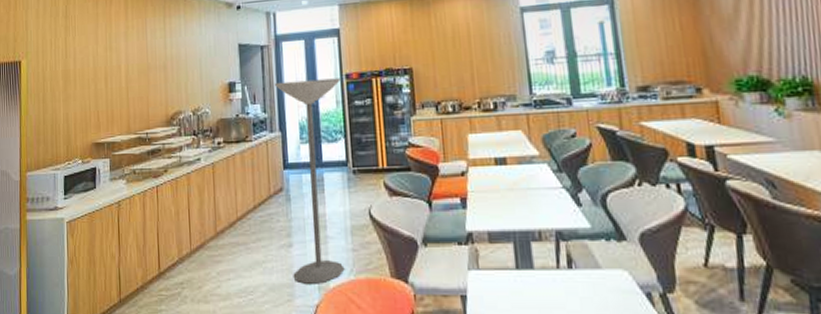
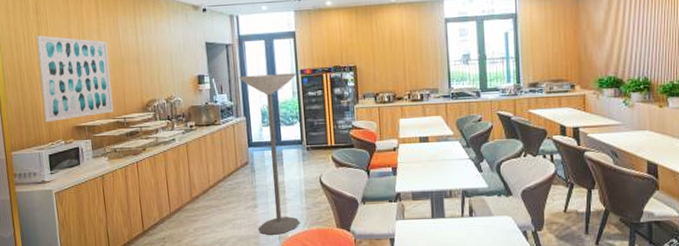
wall art: none [63,41,136,139] -> present [36,35,114,123]

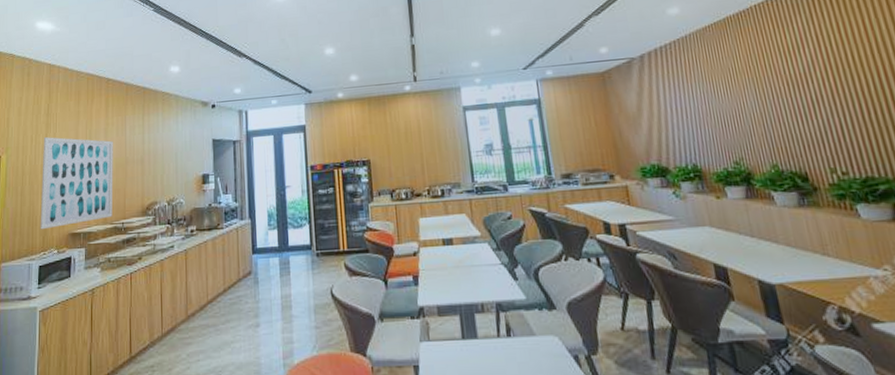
floor lamp: present [238,73,300,235] -> none [245,169,308,362]

